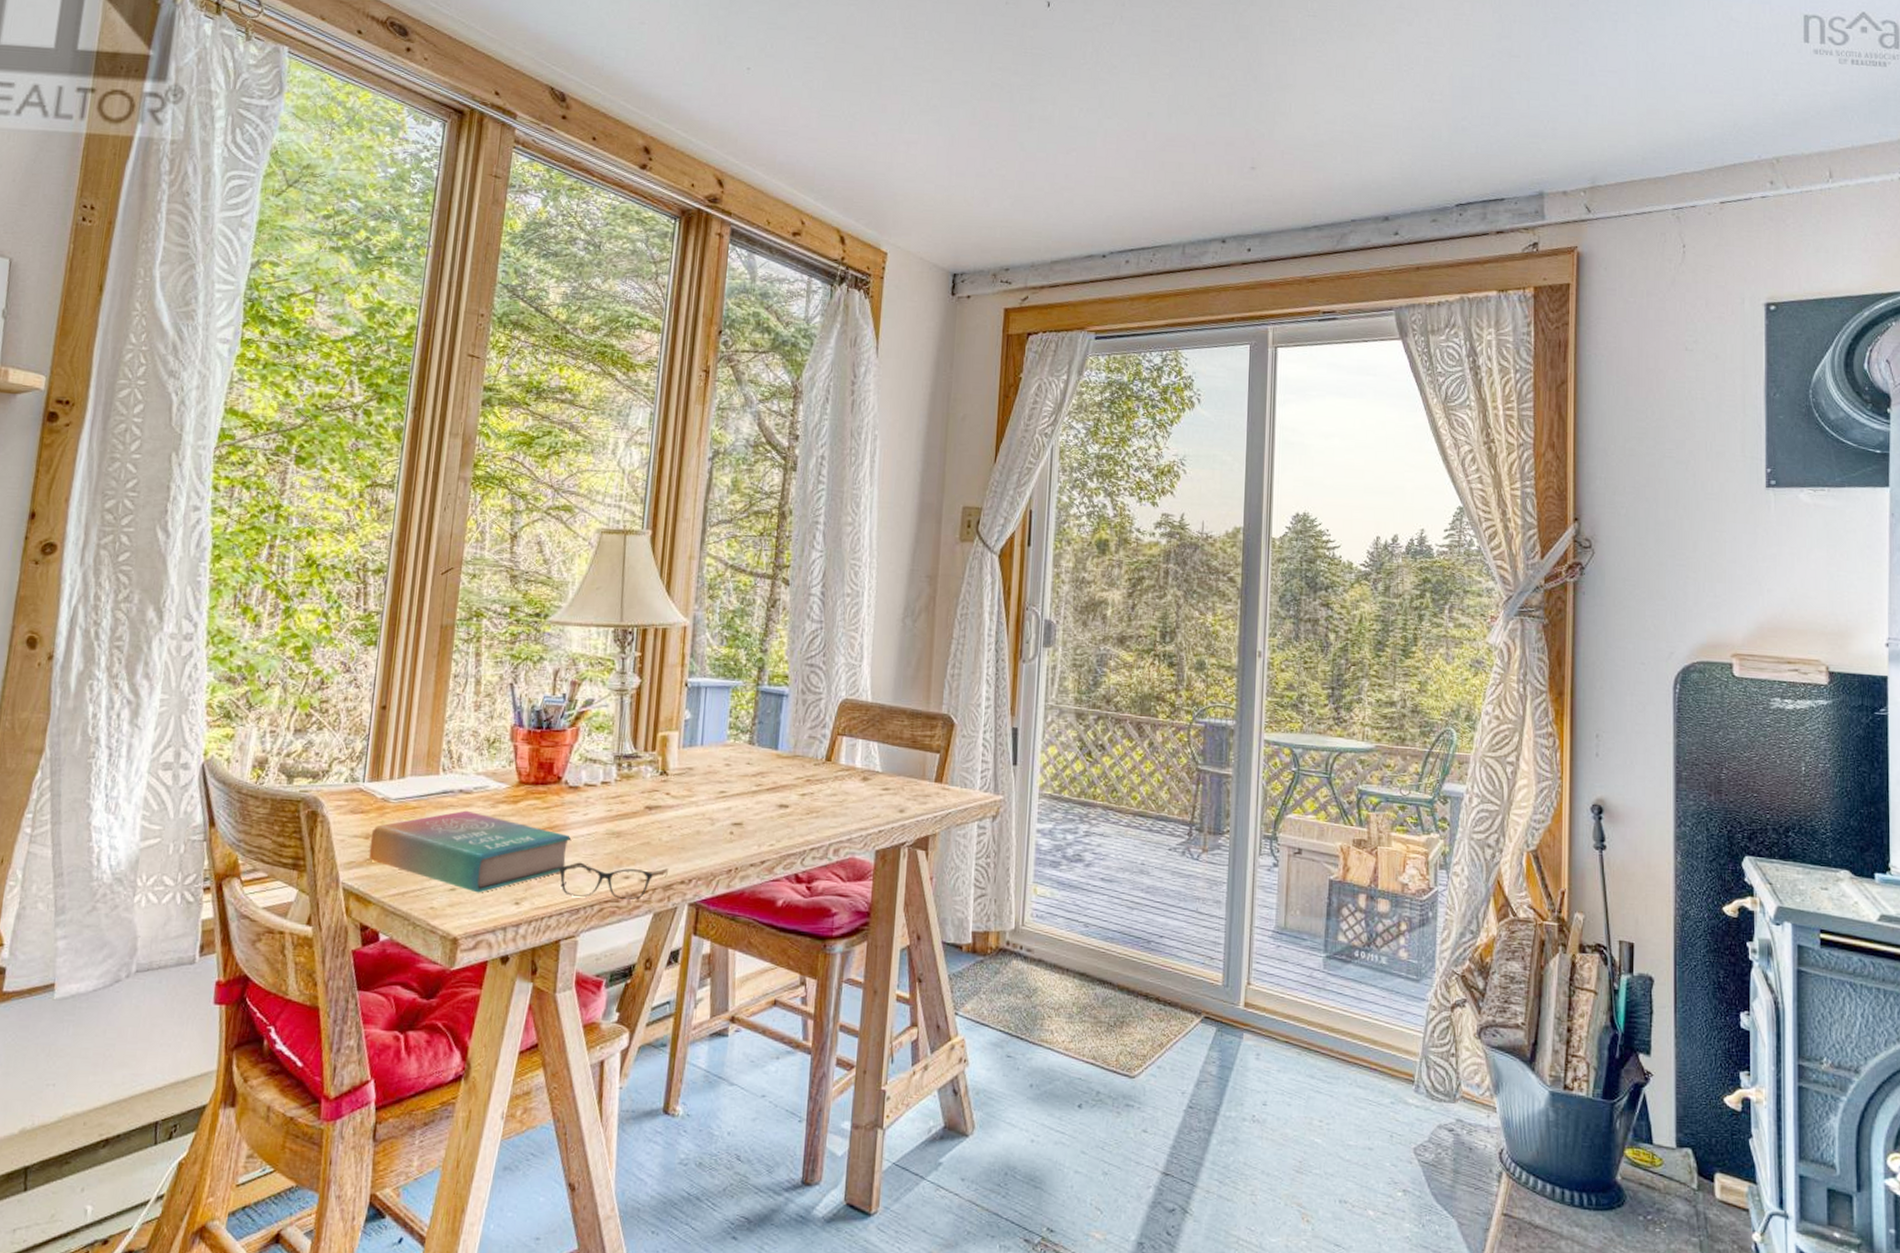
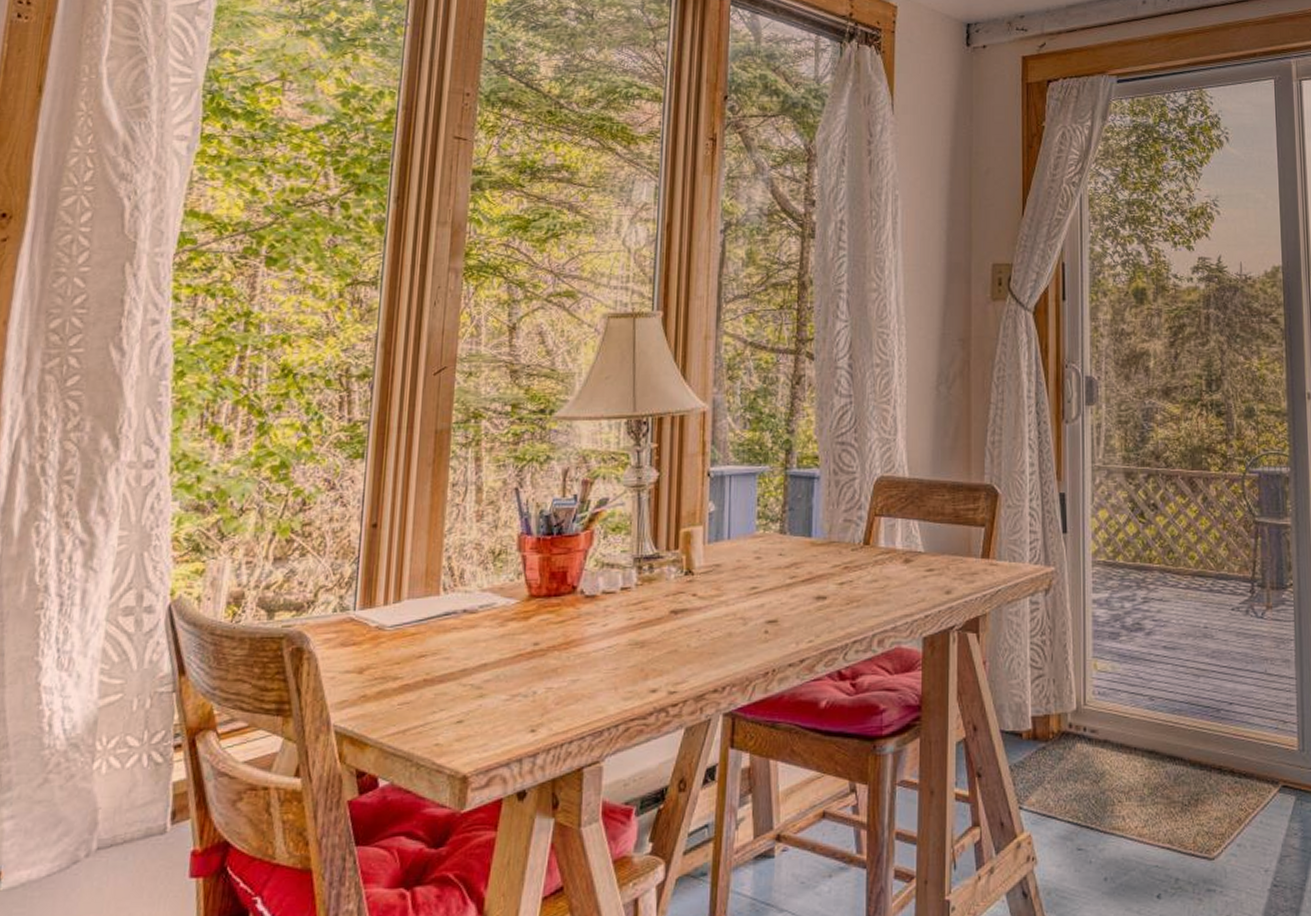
book: present [368,810,571,893] -> none [363,632,589,723]
eyeglasses: present [559,862,669,901] -> none [579,677,700,717]

